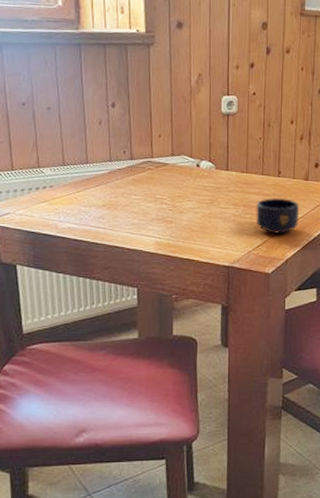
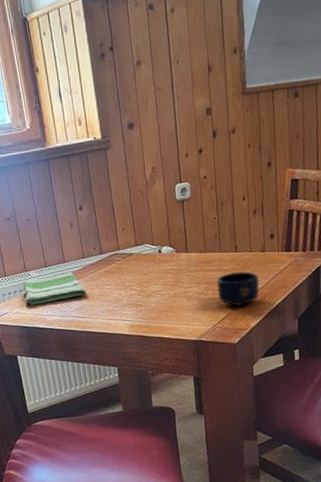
dish towel: none [33,175,109,208] -> present [23,272,86,305]

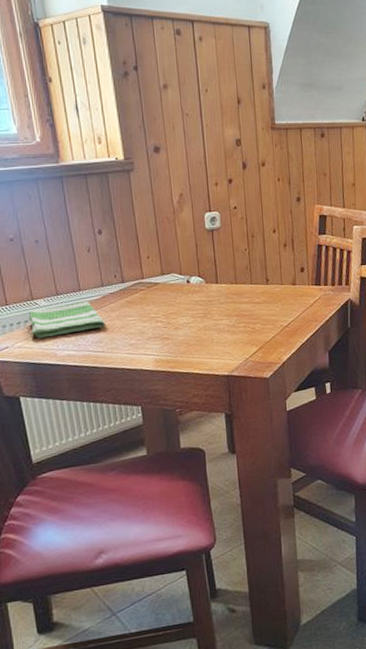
mug: present [217,271,259,306] -> none [248,304,291,339]

